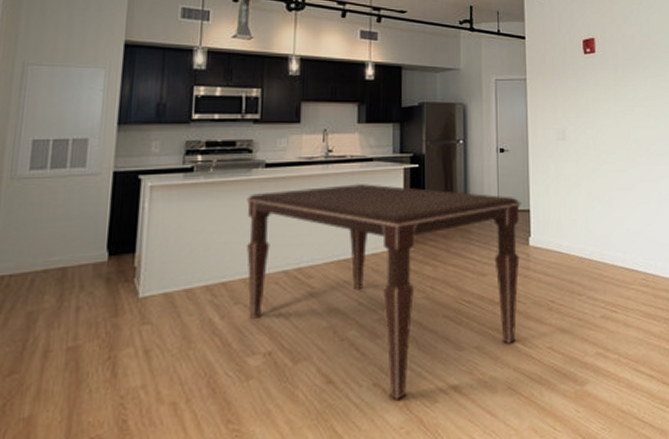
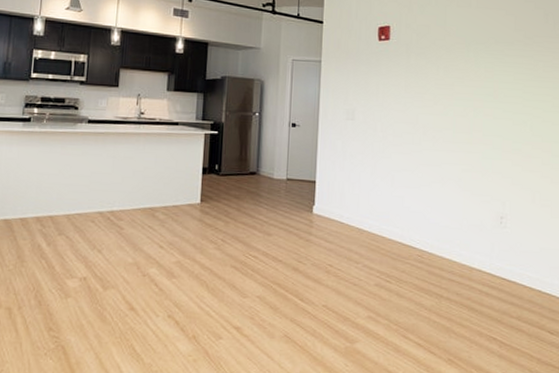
dining table: present [246,184,523,400] -> none [70,143,310,332]

